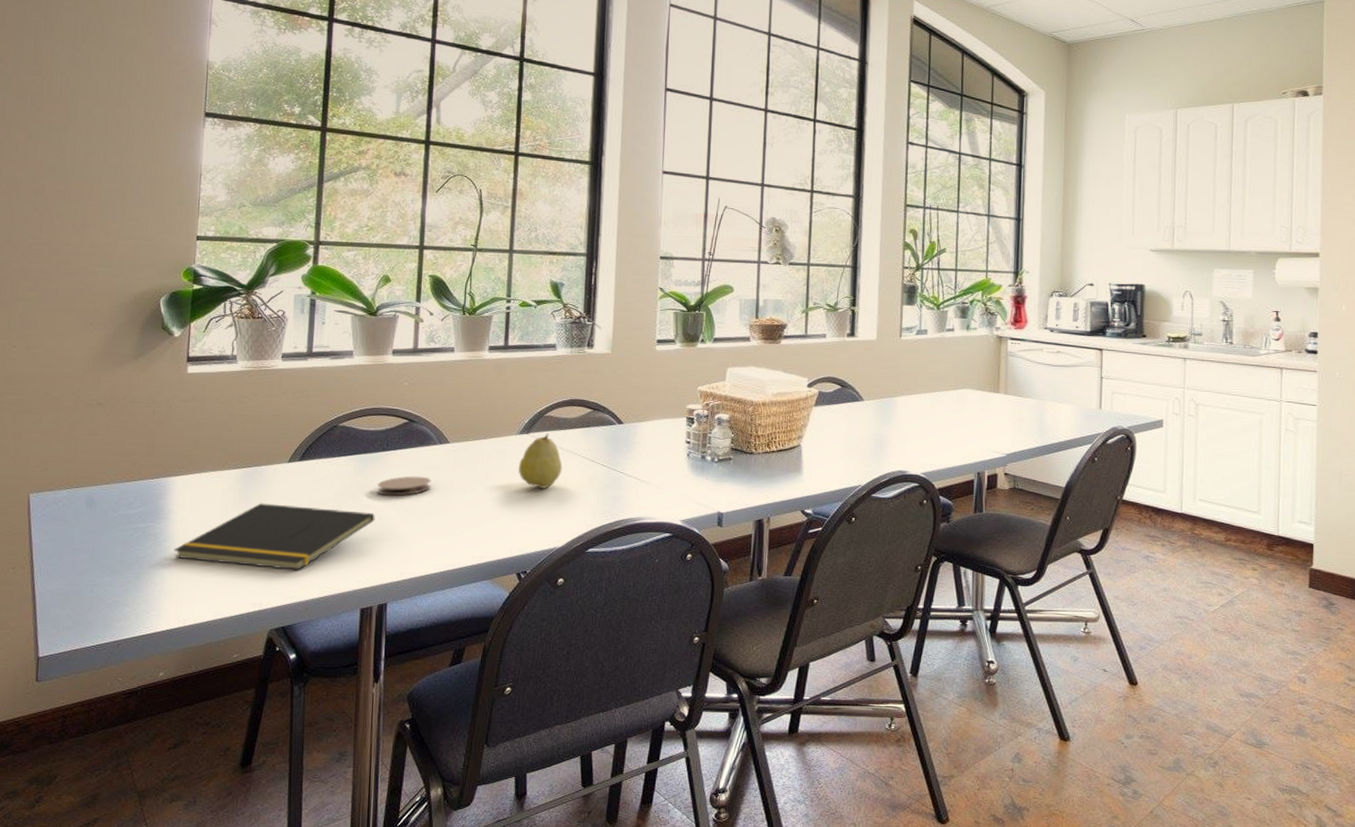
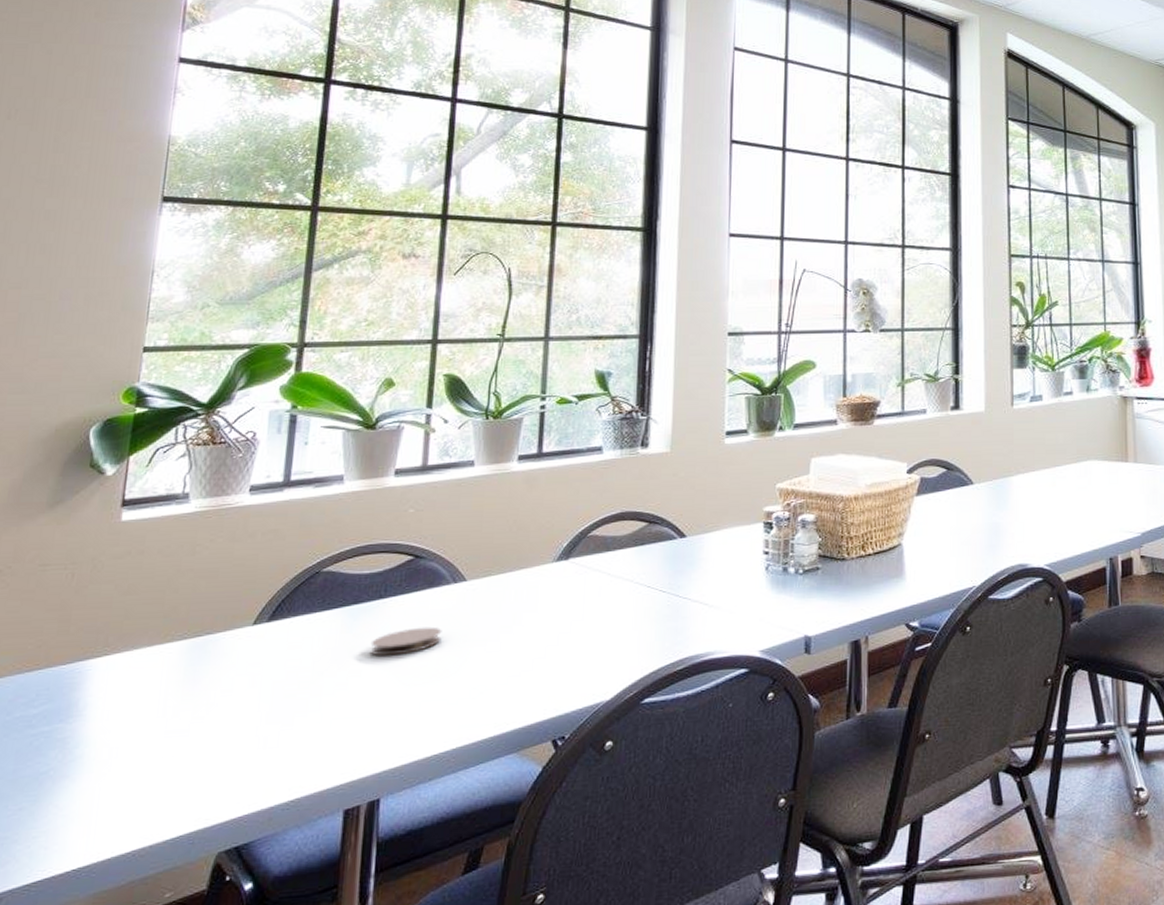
notepad: present [173,503,375,570] -> none [88,680,367,769]
fruit: present [518,433,563,489] -> none [554,557,611,628]

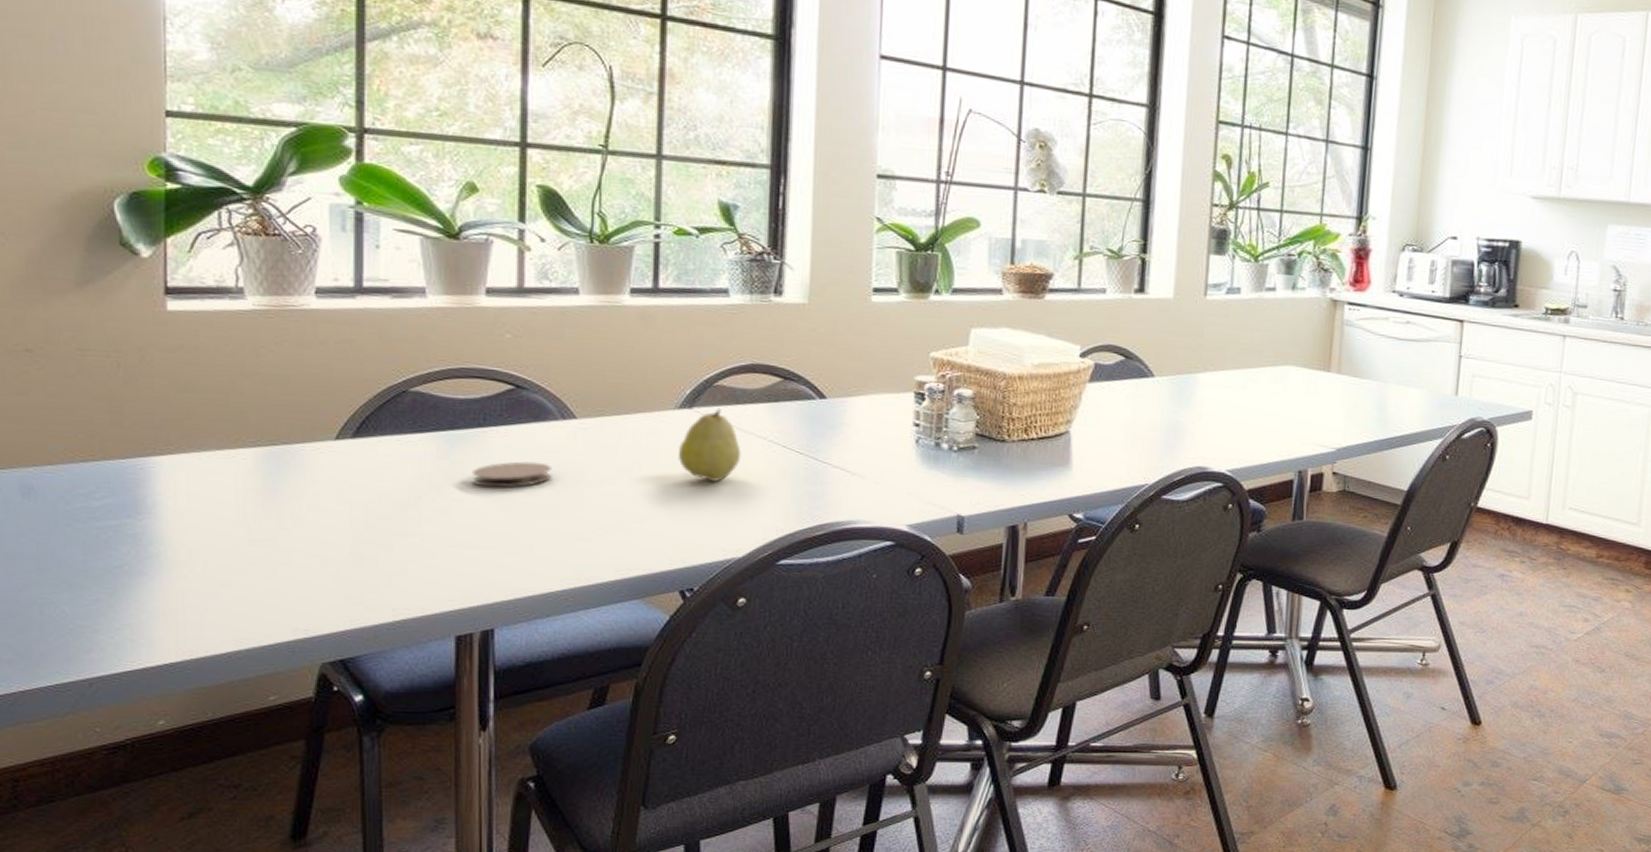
fruit: none [554,557,611,628] -> present [677,408,741,482]

